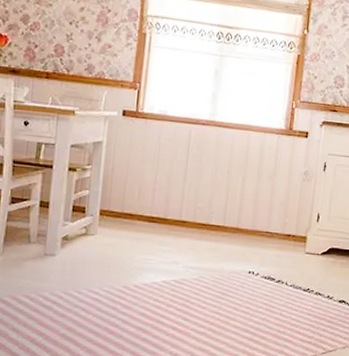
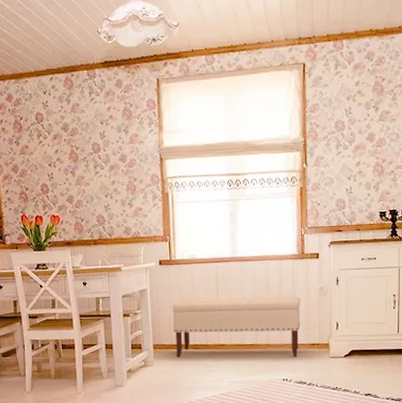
bench: none [127,160,282,247] -> present [172,296,301,358]

